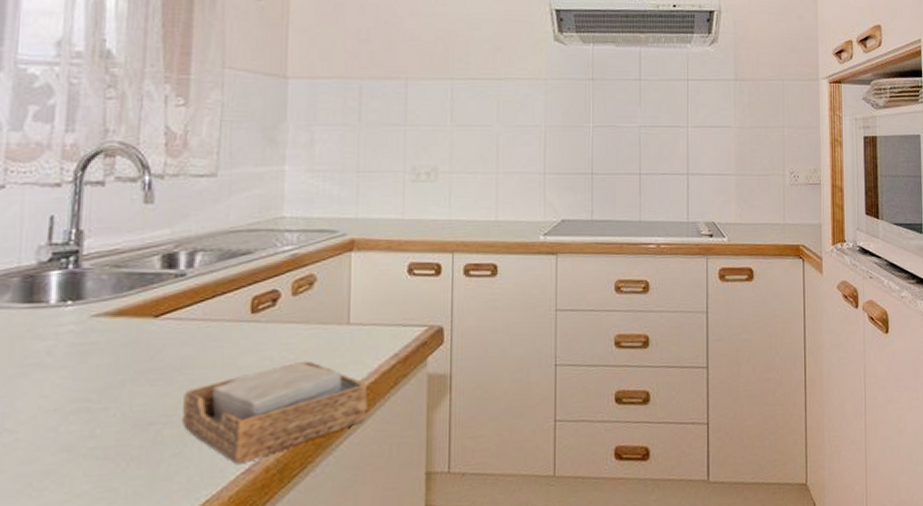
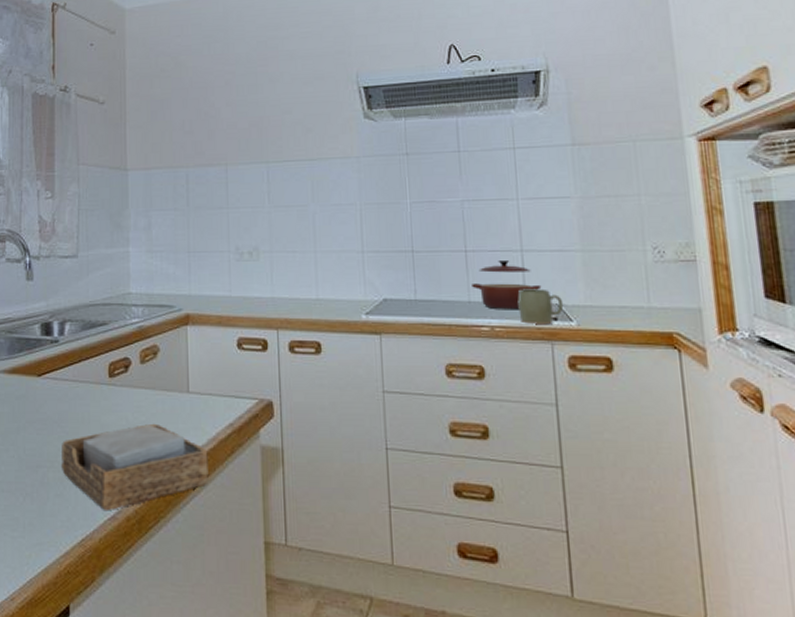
saucepan: none [643,183,702,229] -> present [472,261,542,310]
mug: none [681,208,719,242] -> present [517,289,564,325]

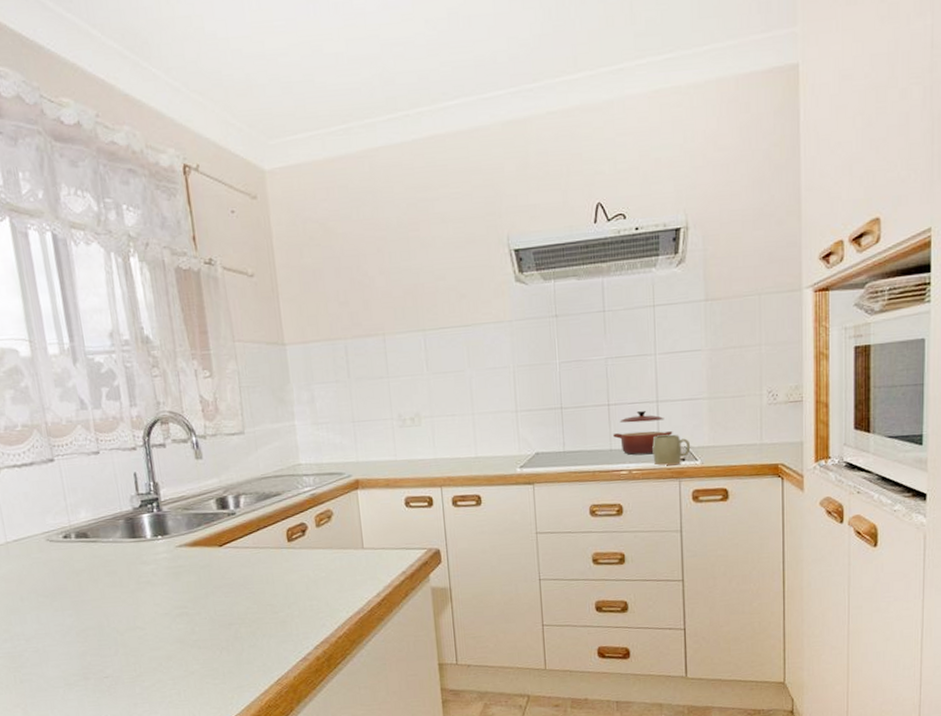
napkin holder: present [60,423,209,512] -> none [250,577,387,655]

